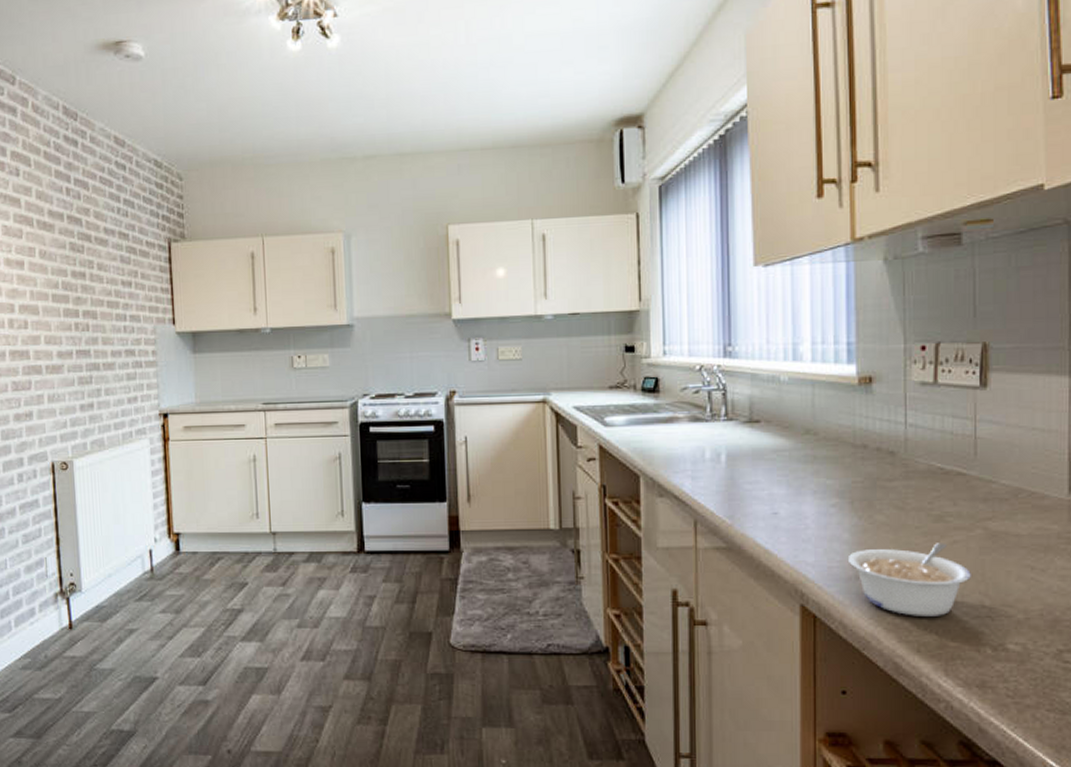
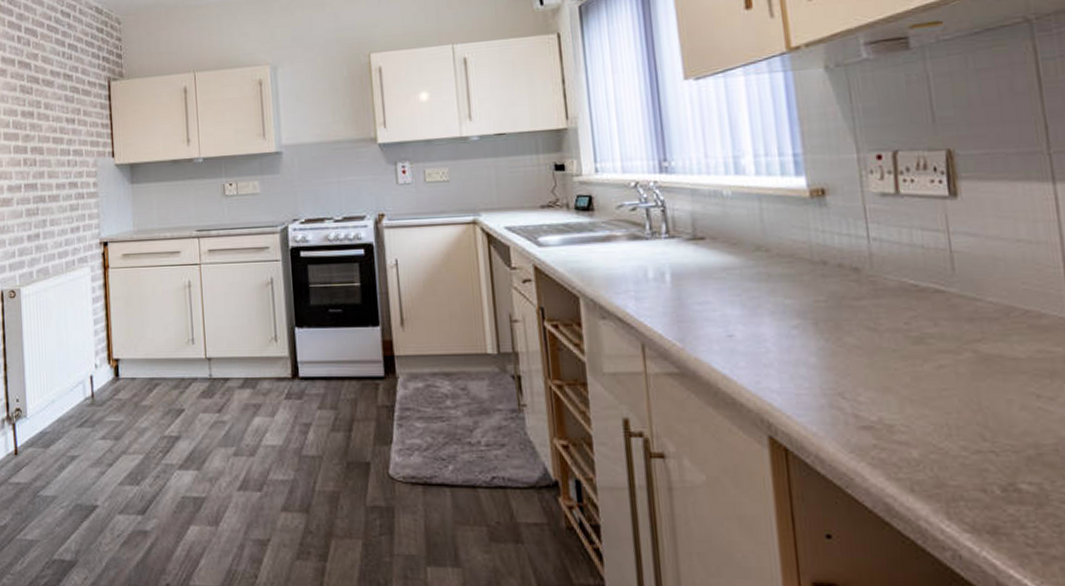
legume: present [847,543,971,616] -> none [817,367,965,451]

